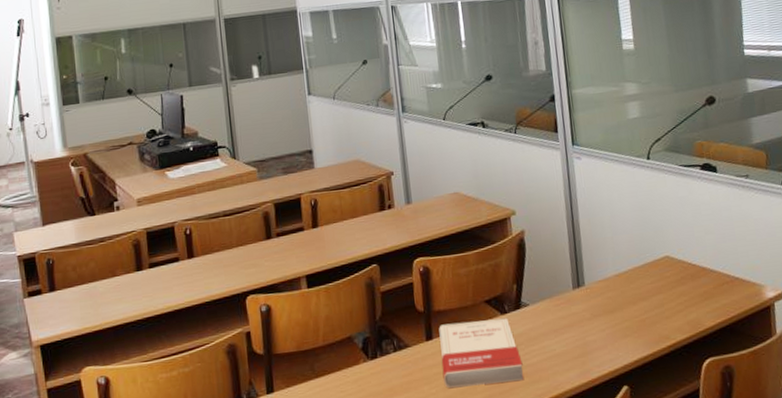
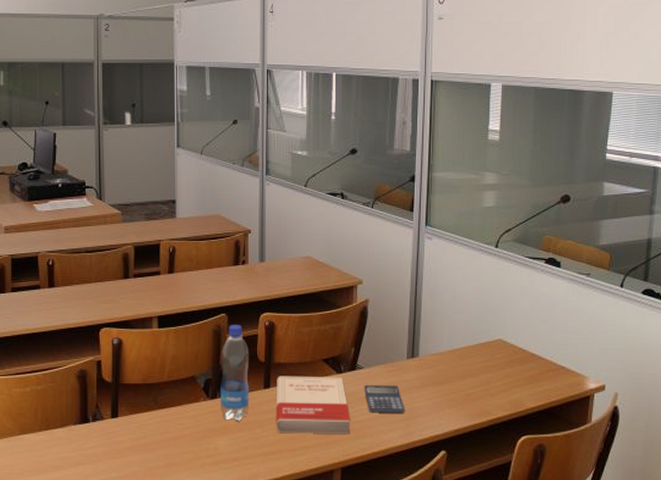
bottle: none [376,274,413,382] -> present [220,325,250,422]
calculator: none [532,319,579,353] -> present [364,385,405,413]

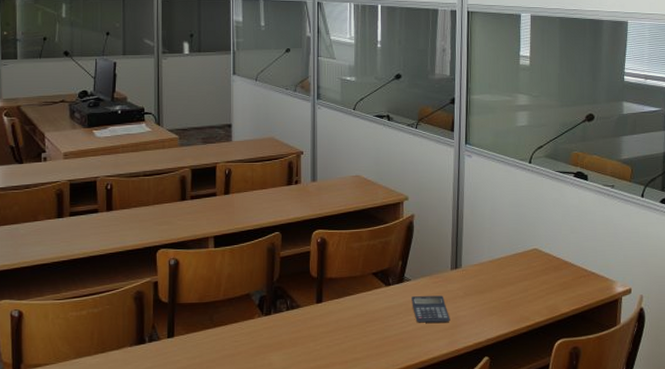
bottle: present [220,325,250,422] -> none [274,242,303,337]
book: present [275,376,351,435] -> none [328,289,400,347]

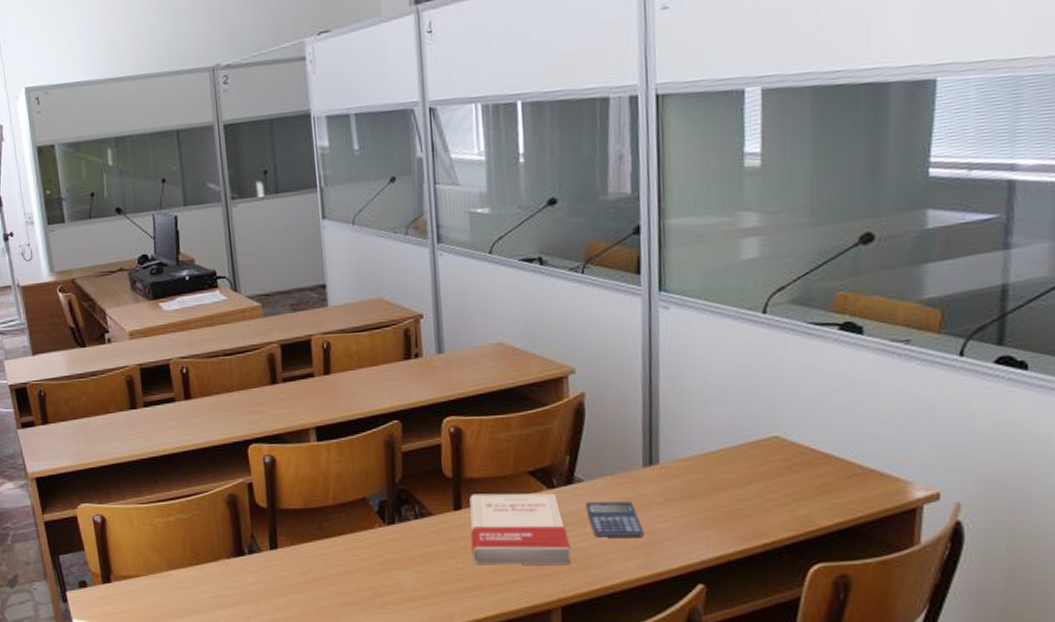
book: none [328,289,400,347] -> present [469,493,571,566]

